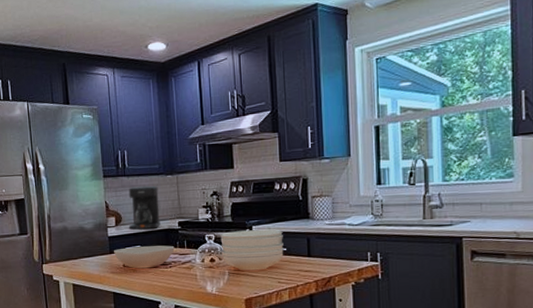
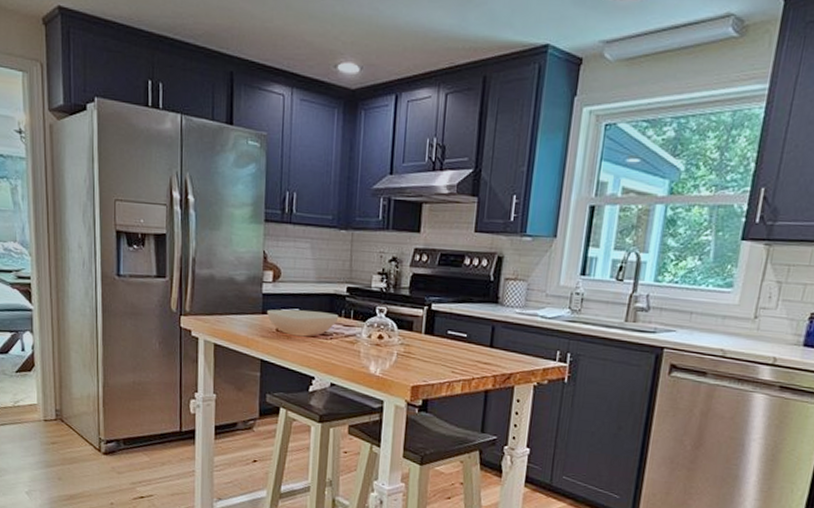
coffee maker: present [128,186,161,230] -> none [287,238,329,291]
bowl: present [220,229,284,271] -> none [391,306,466,356]

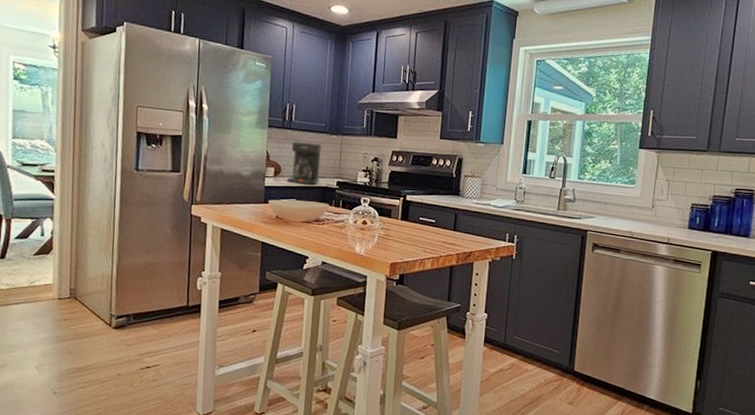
coffee maker: none [287,238,329,291] -> present [286,141,322,185]

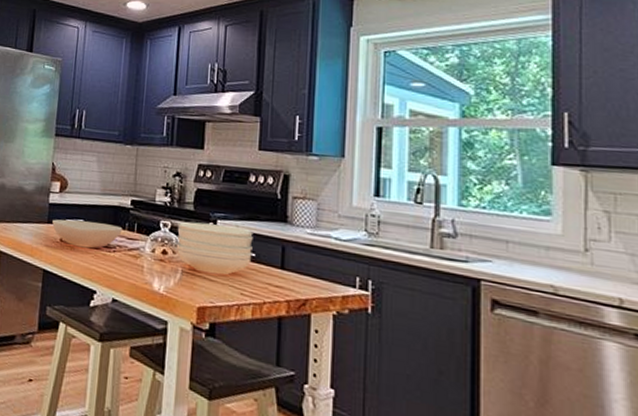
coffee maker: present [286,141,322,185] -> none [73,152,114,203]
bowl: none [374,197,434,238] -> present [176,222,253,276]

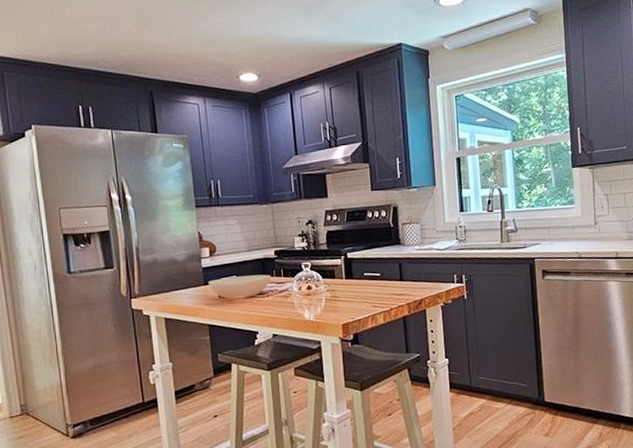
bowl: present [176,222,253,276] -> none [316,255,378,297]

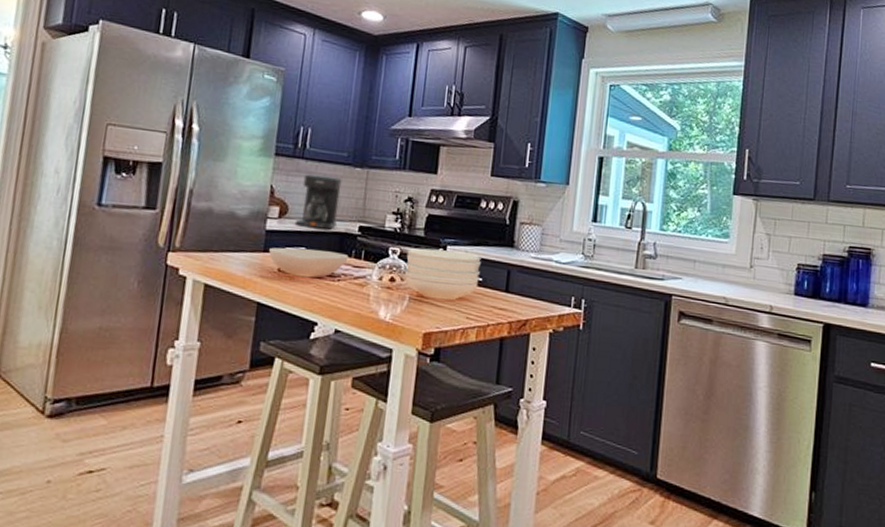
coffee maker: none [222,215,256,260] -> present [294,174,342,230]
bowl: none [316,255,378,297] -> present [404,248,482,301]

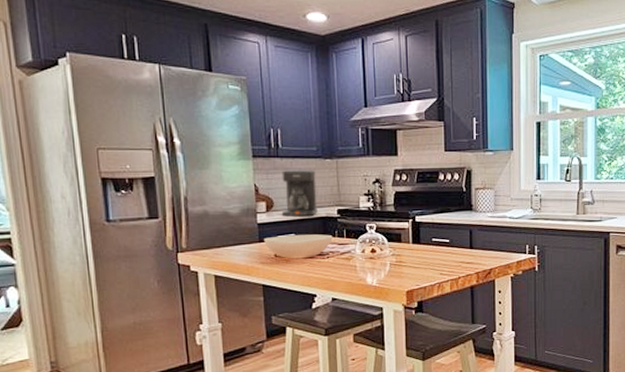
bowl: present [404,248,482,301] -> none [382,220,447,262]

